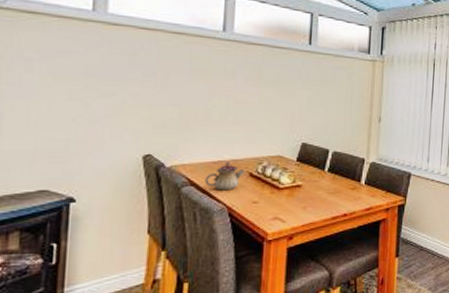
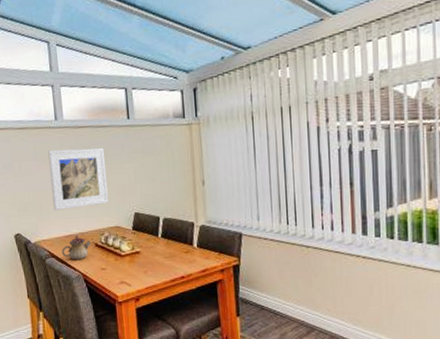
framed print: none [203,63,277,132] -> present [48,148,109,210]

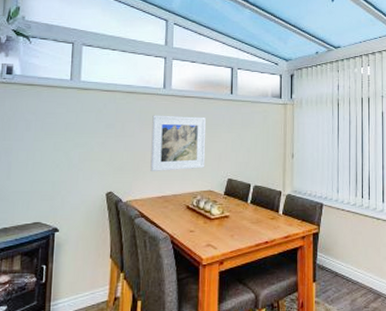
teapot: present [61,235,92,260] -> none [152,197,183,221]

